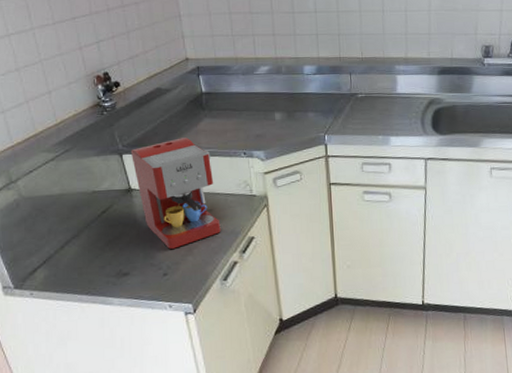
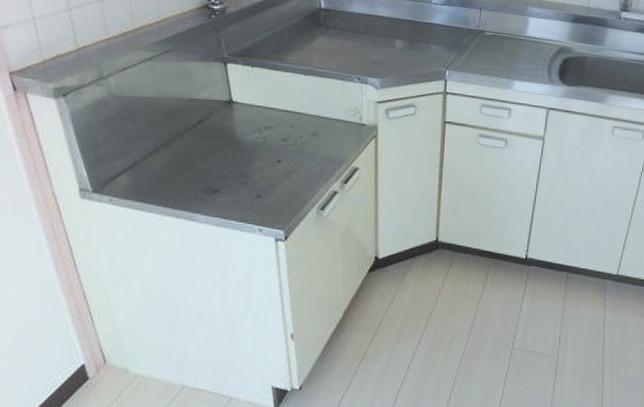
coffee maker: present [130,137,221,249] -> none [236,53,324,170]

